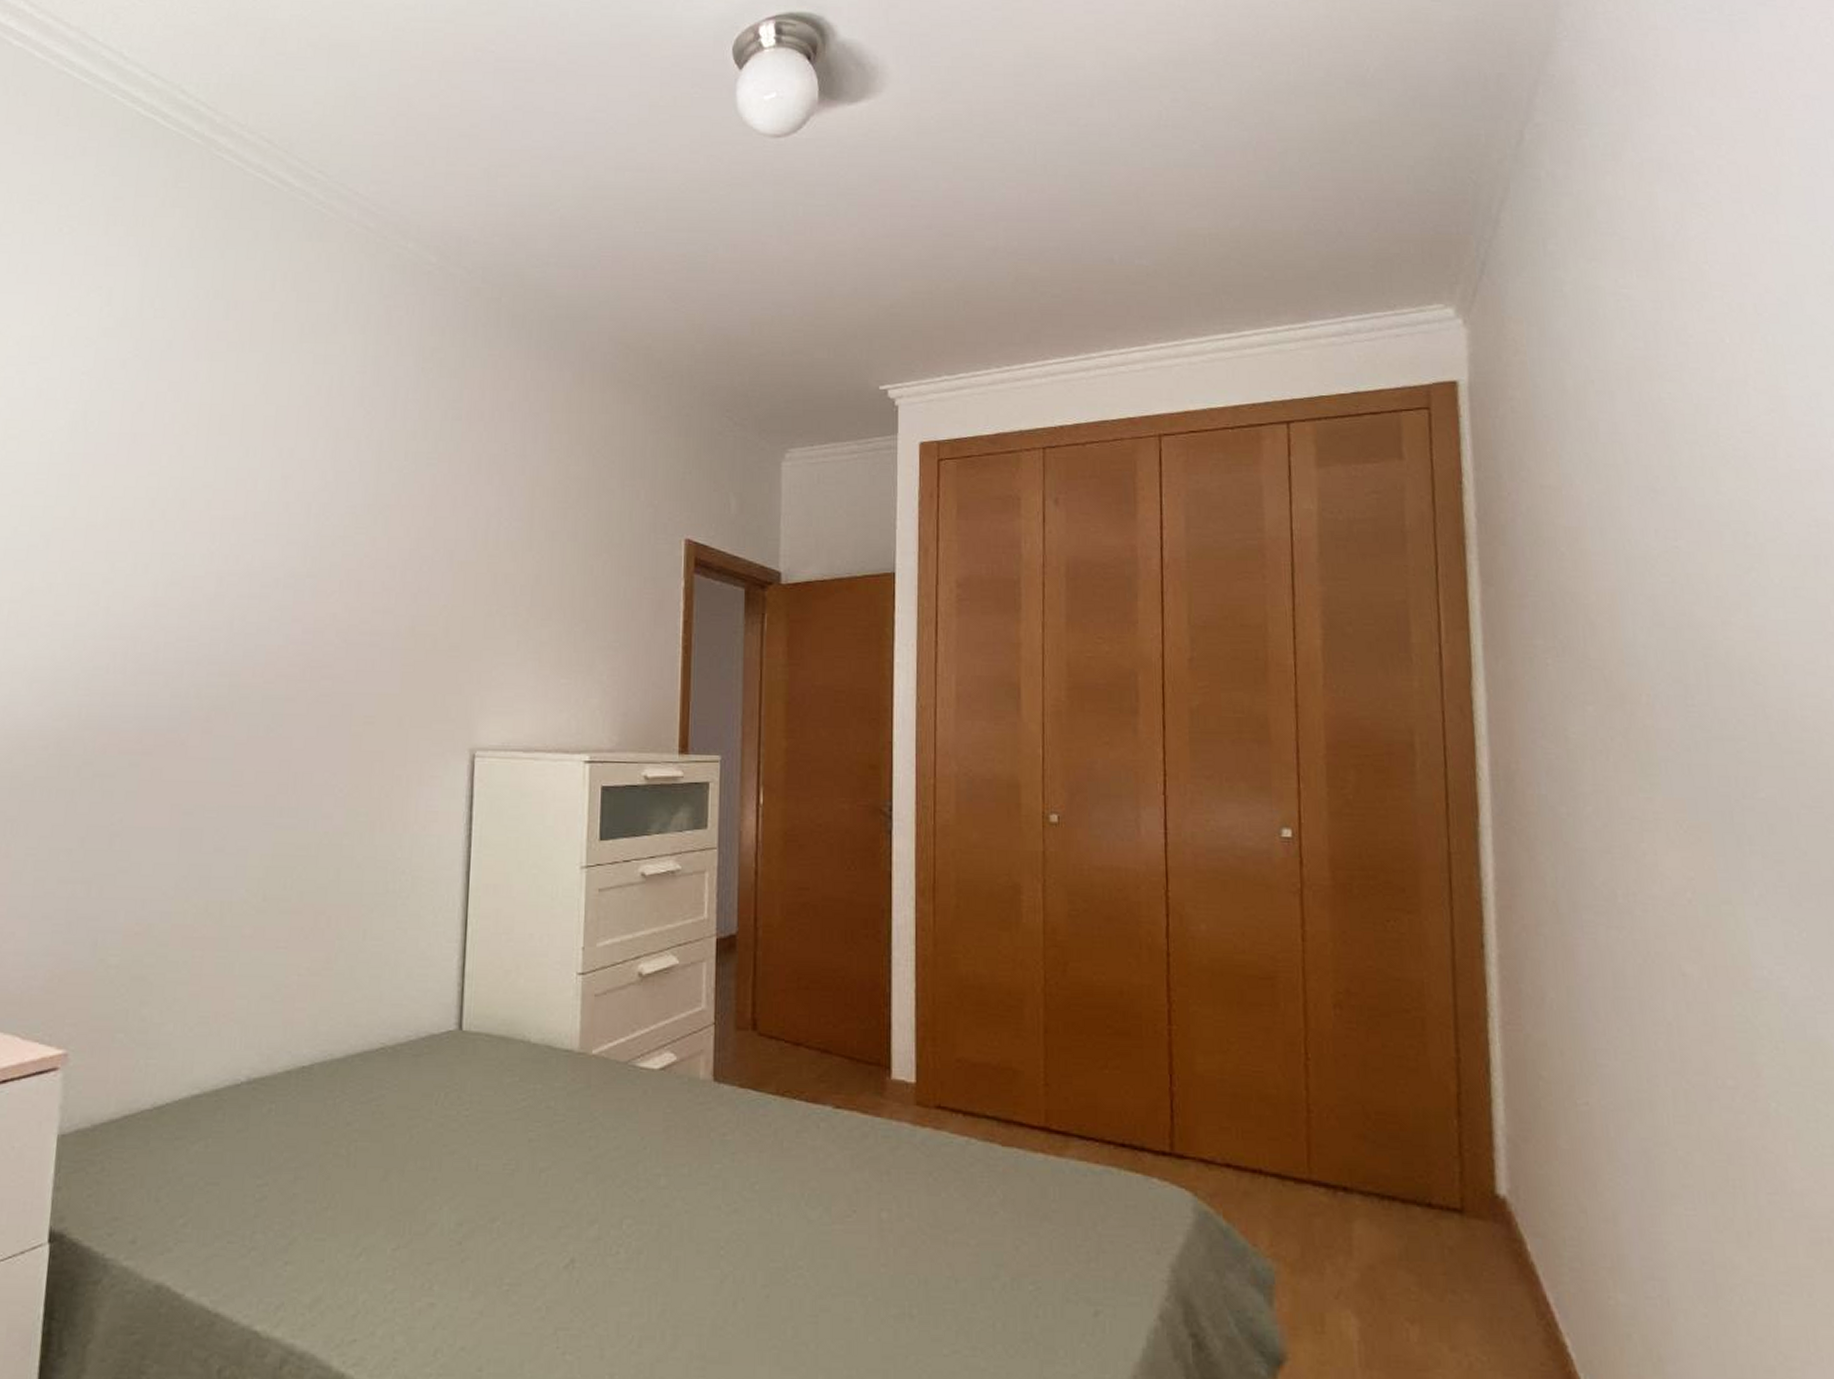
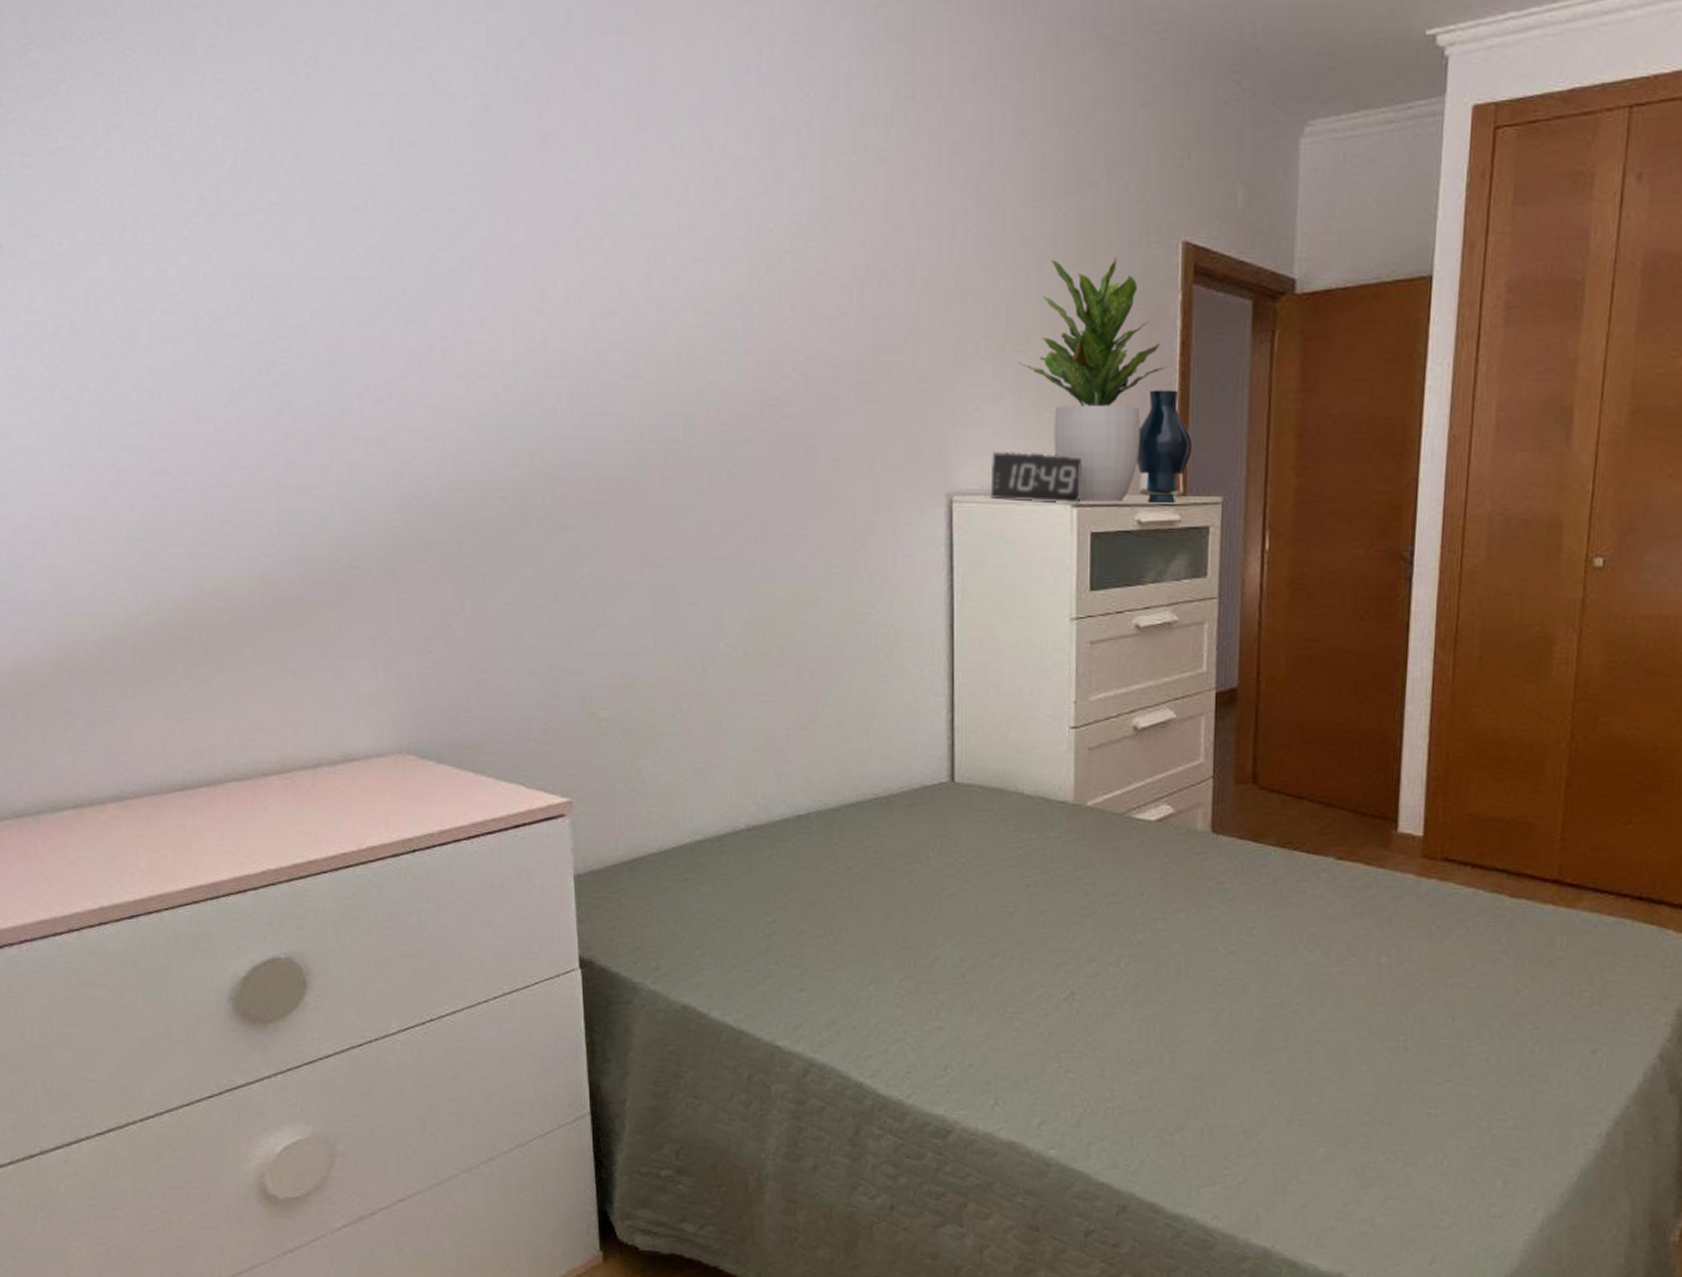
alarm clock: none [510,712,595,760] -> present [990,452,1082,504]
potted plant: none [540,550,676,759] -> present [1018,258,1172,502]
vase: none [643,661,694,762] -> present [1136,390,1193,504]

